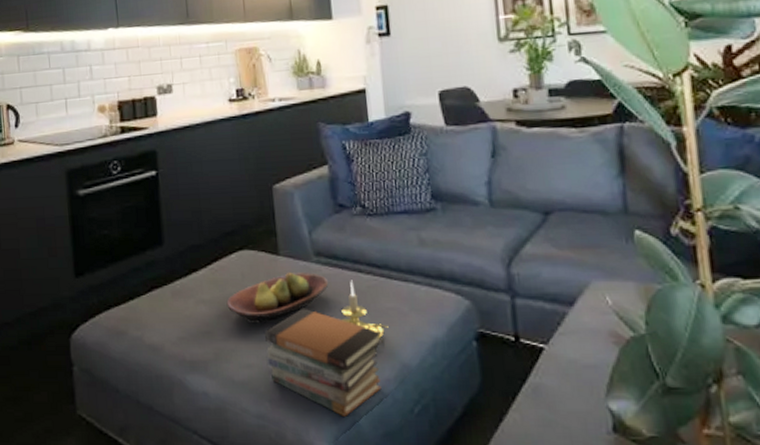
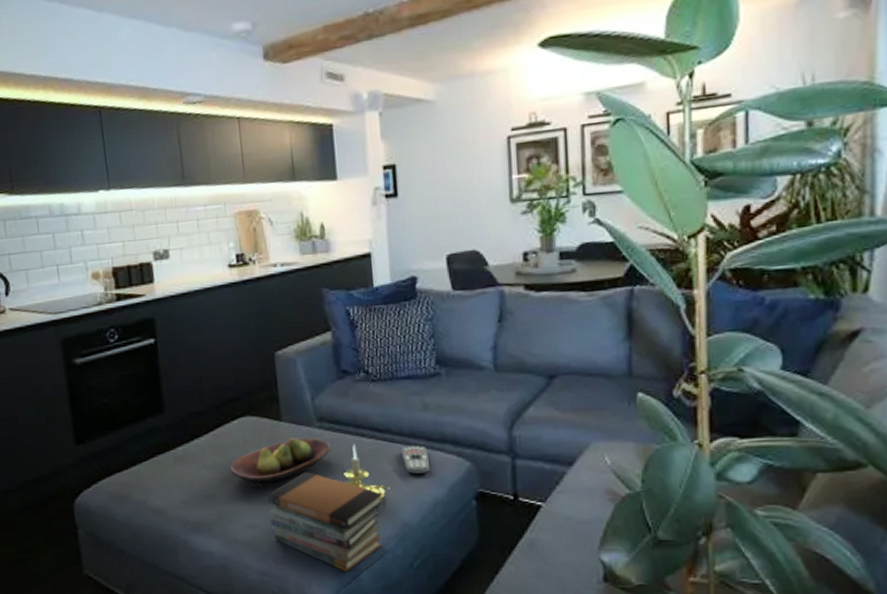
remote control: none [399,283,429,313] -> present [401,446,431,475]

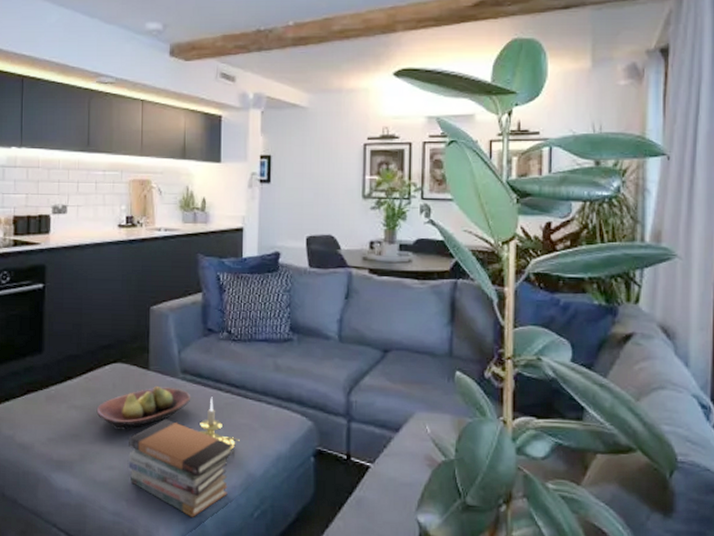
remote control: present [401,446,431,475] -> none [253,402,277,430]

